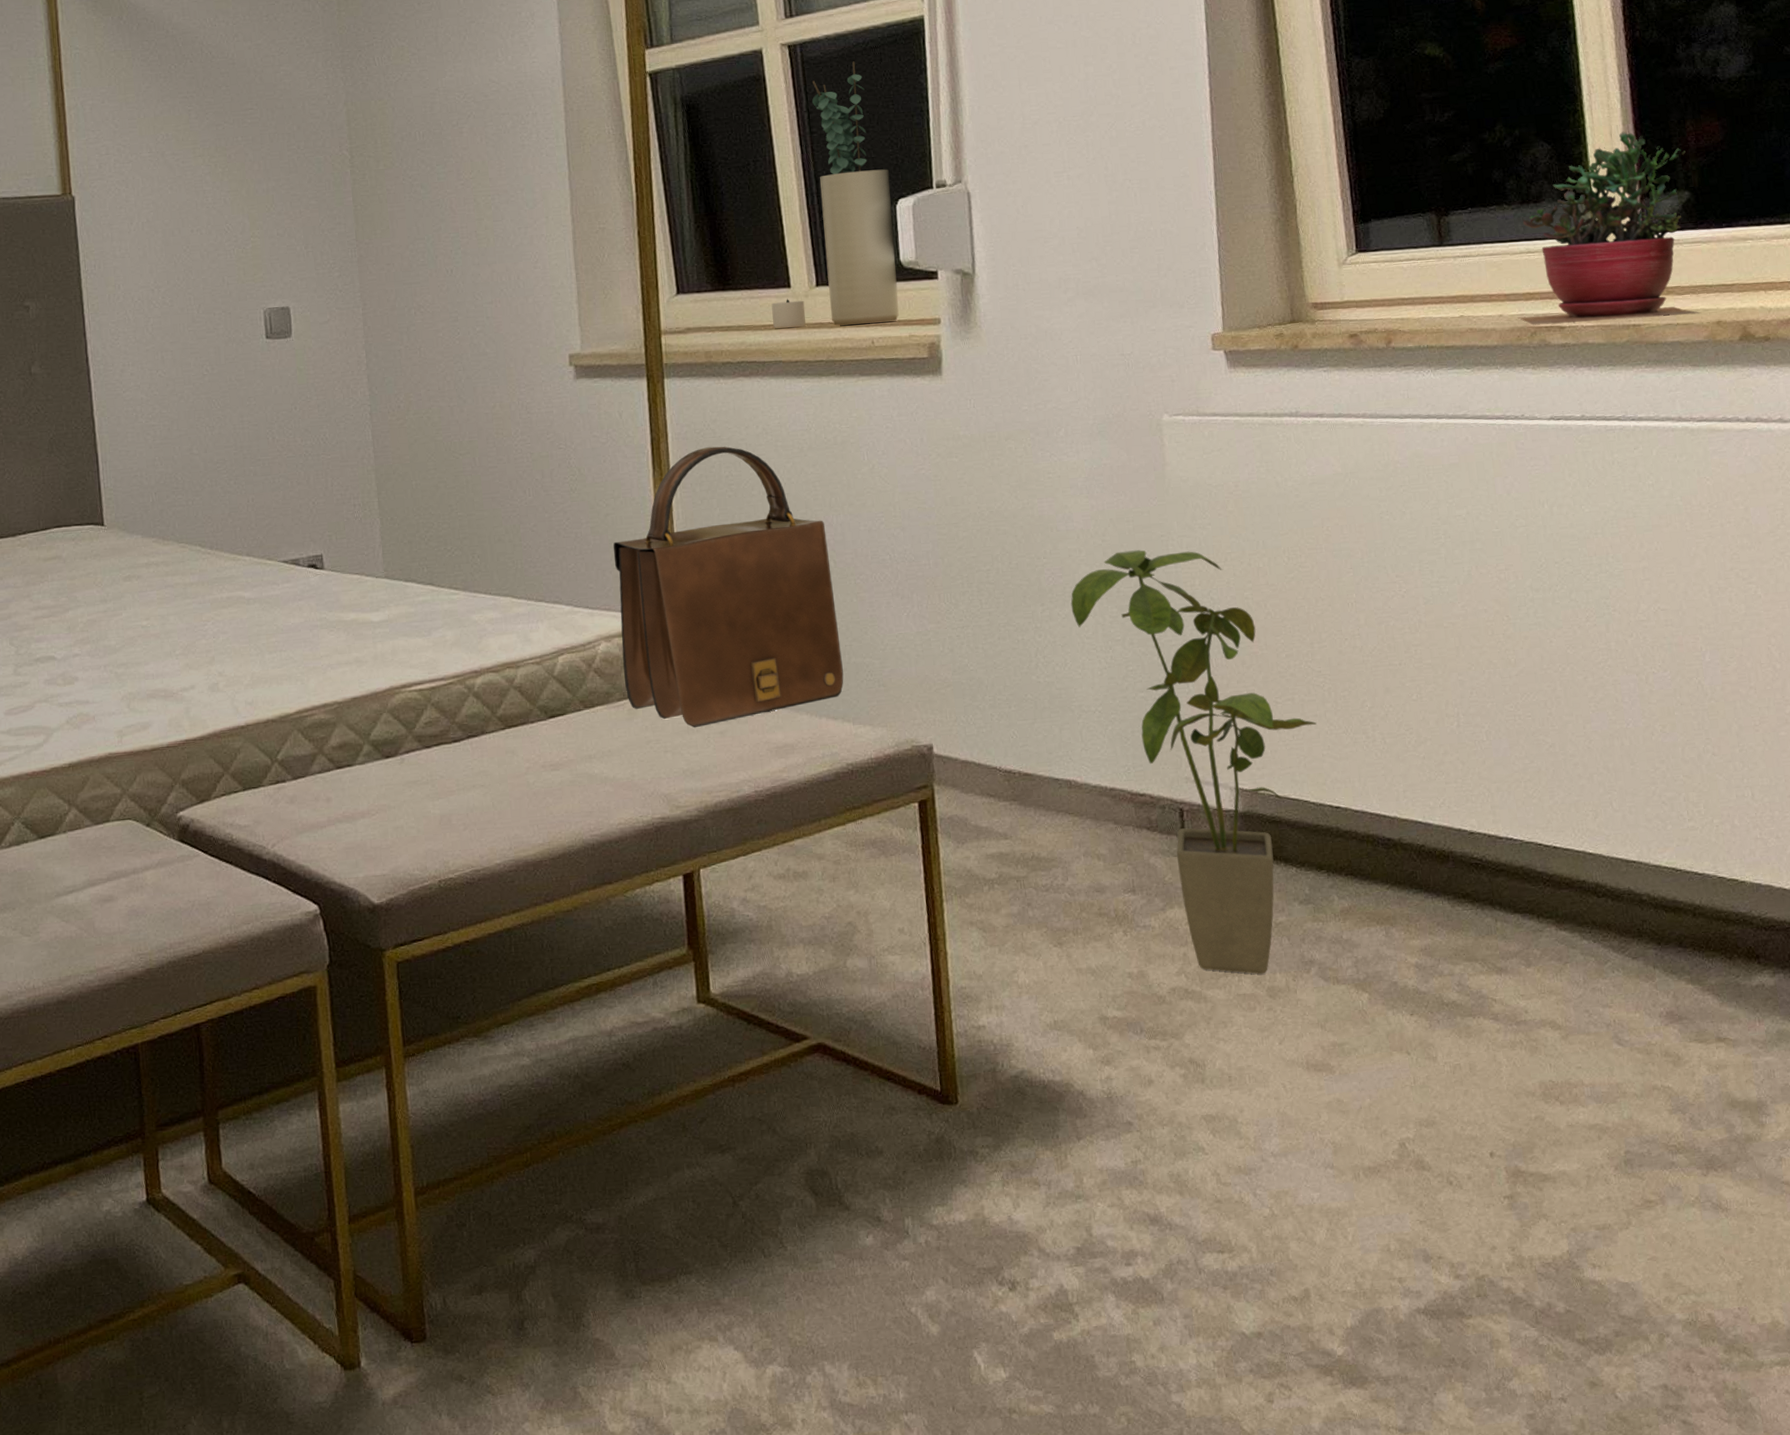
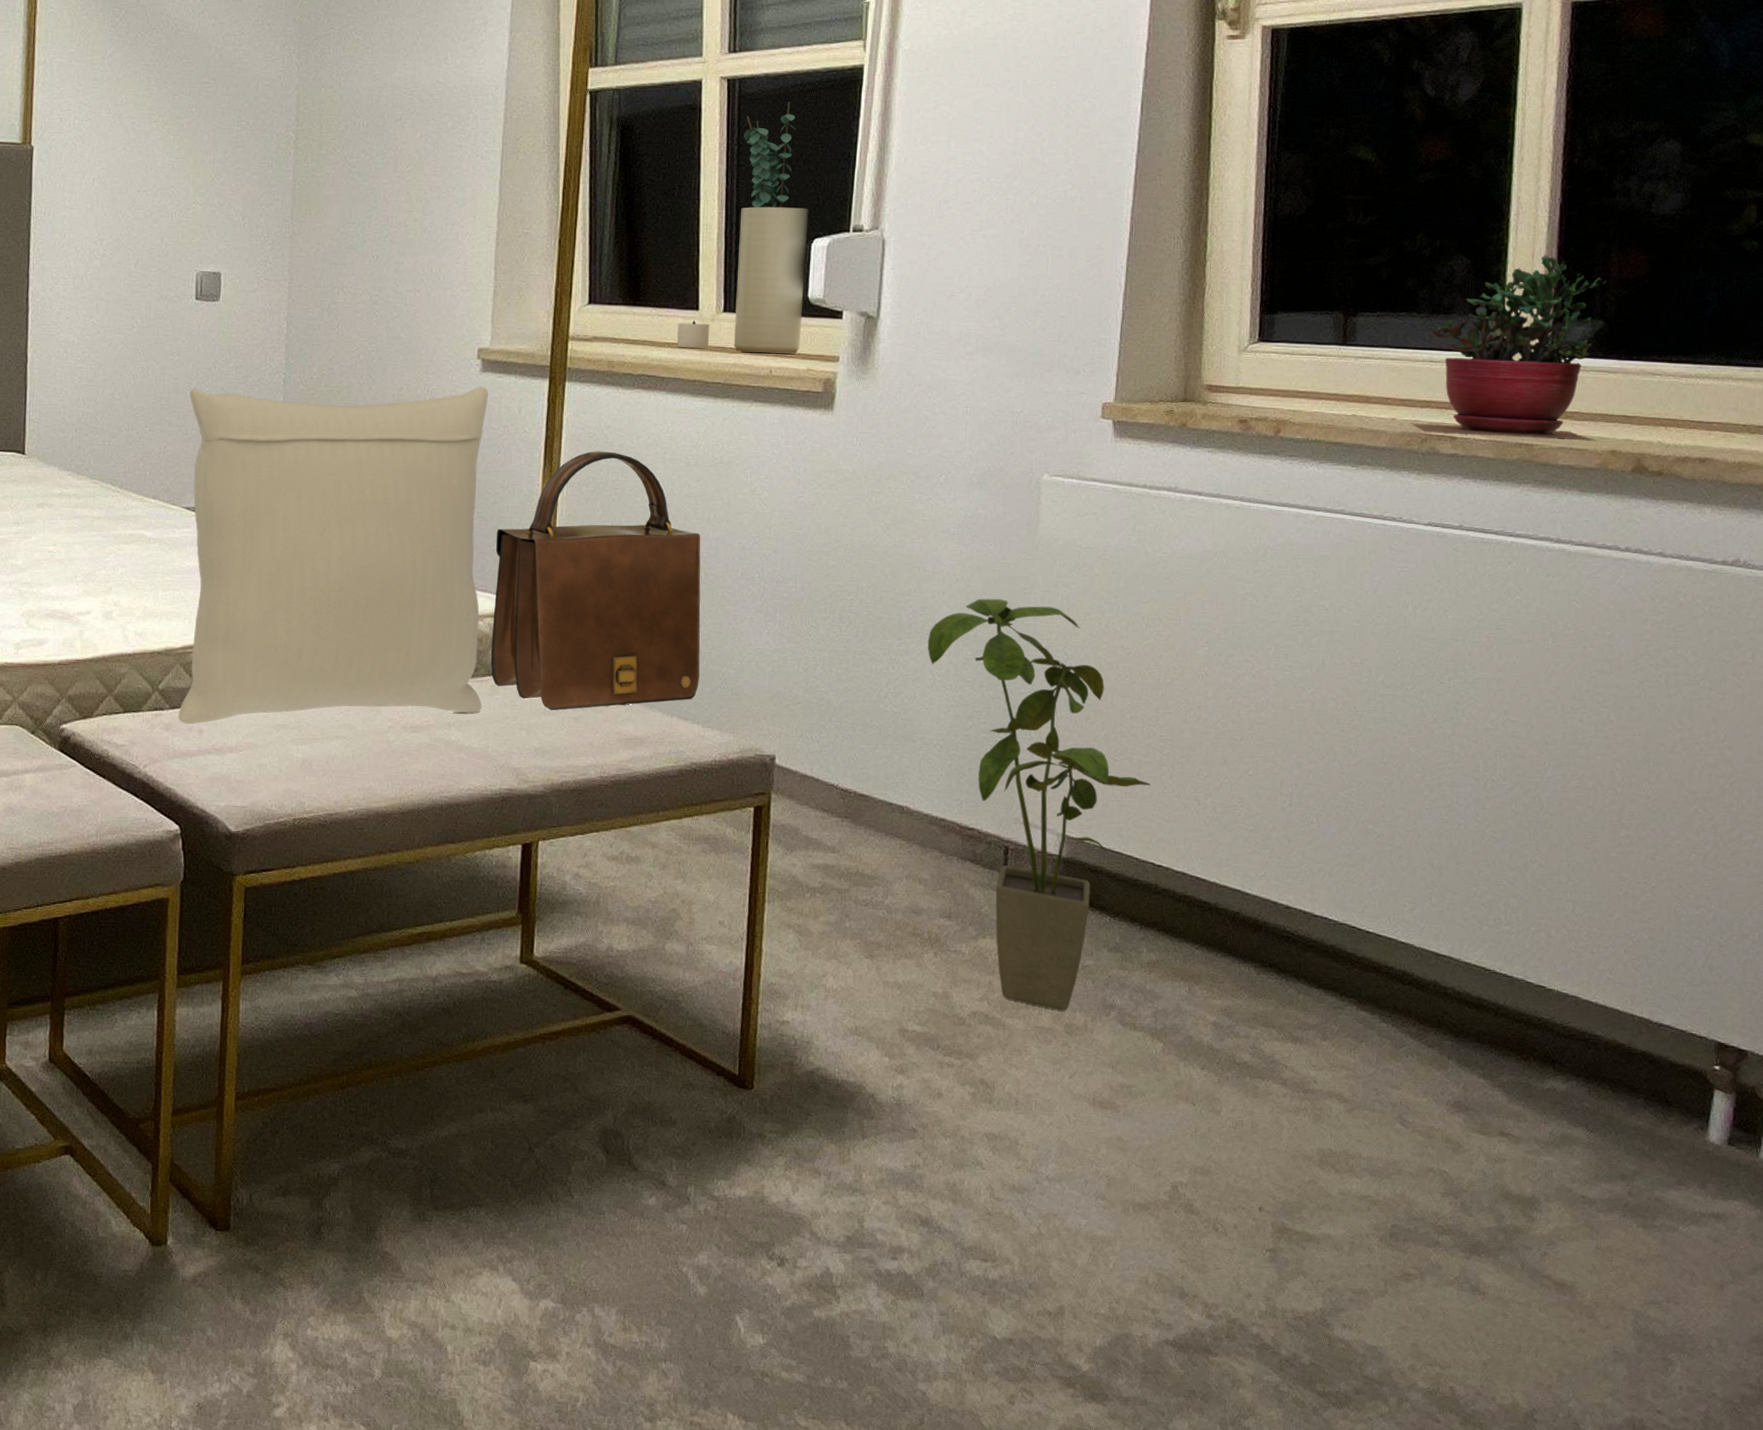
pillow: none [272,394,622,794] -> present [178,386,489,725]

